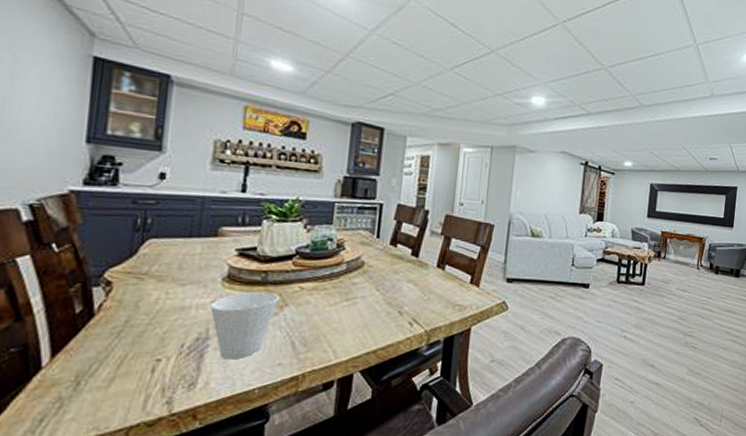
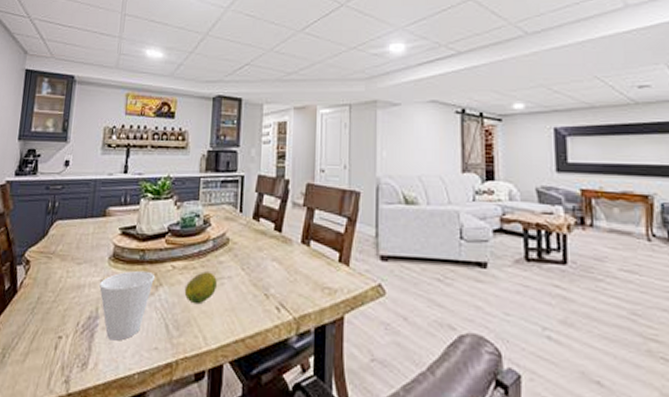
fruit: none [313,292,350,322] -> present [184,271,217,305]

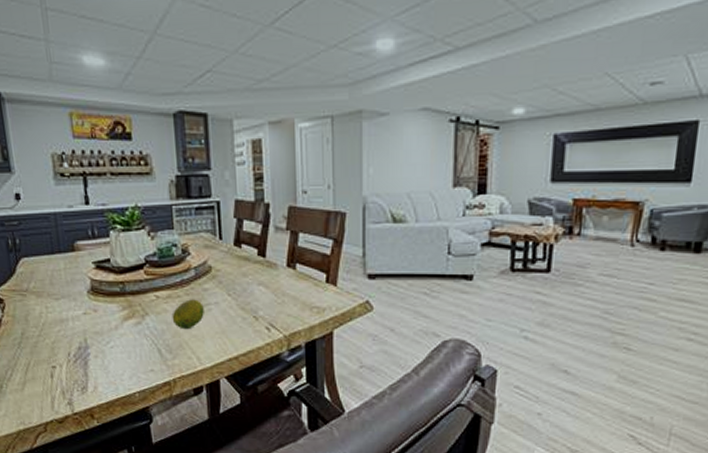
cup: present [98,270,156,341] -> none [82,302,140,366]

